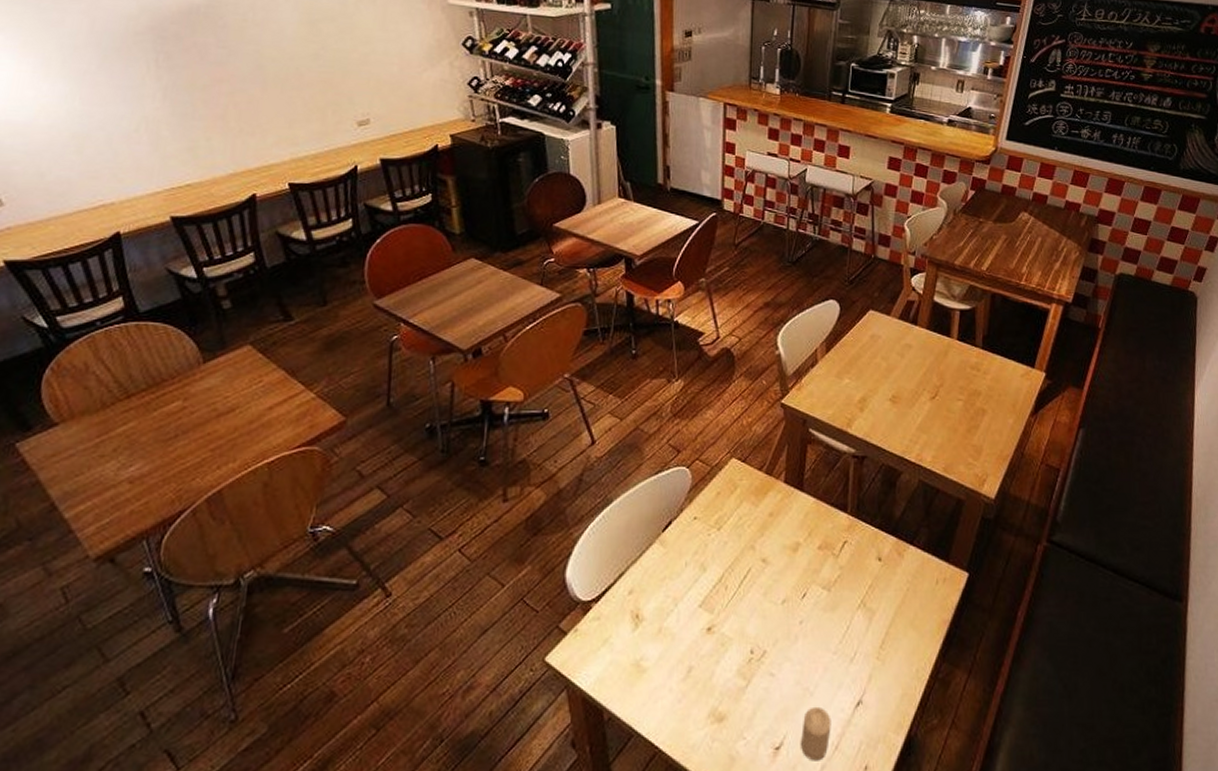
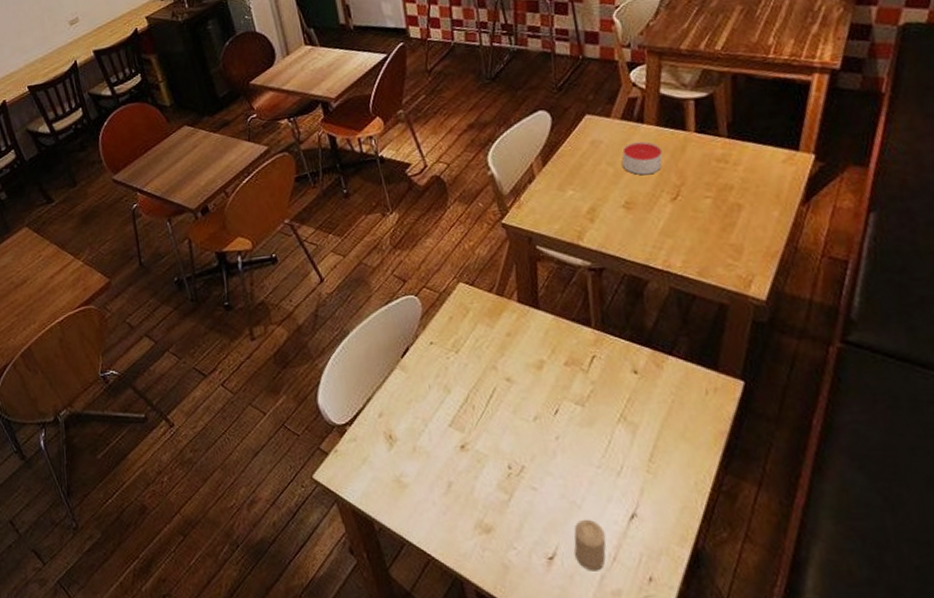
candle: none [895,342,928,373] -> present [622,141,663,175]

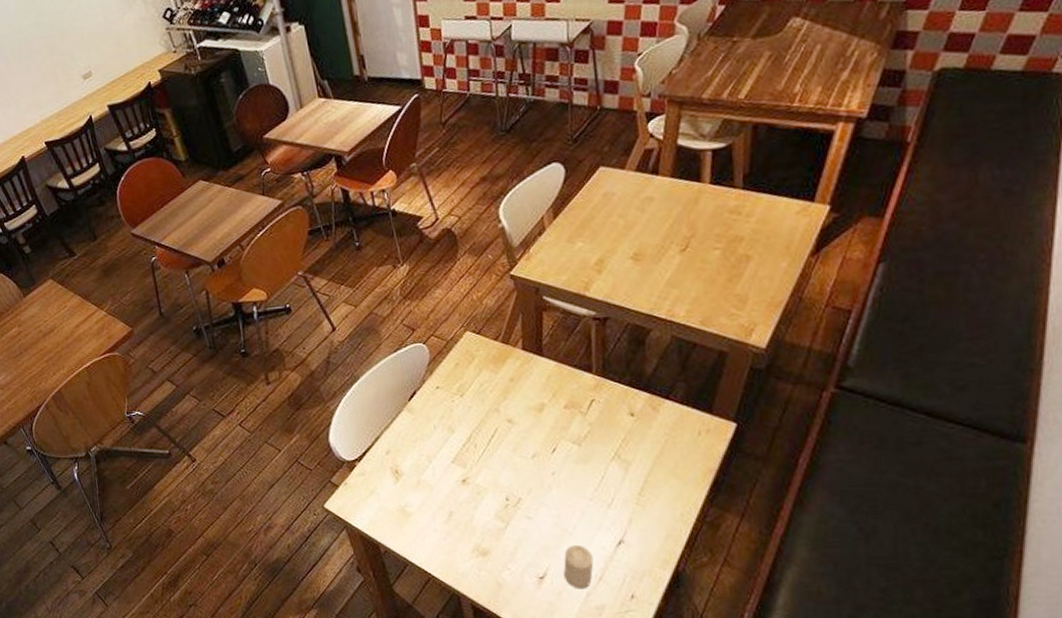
candle: present [622,141,663,175] -> none [634,193,675,227]

